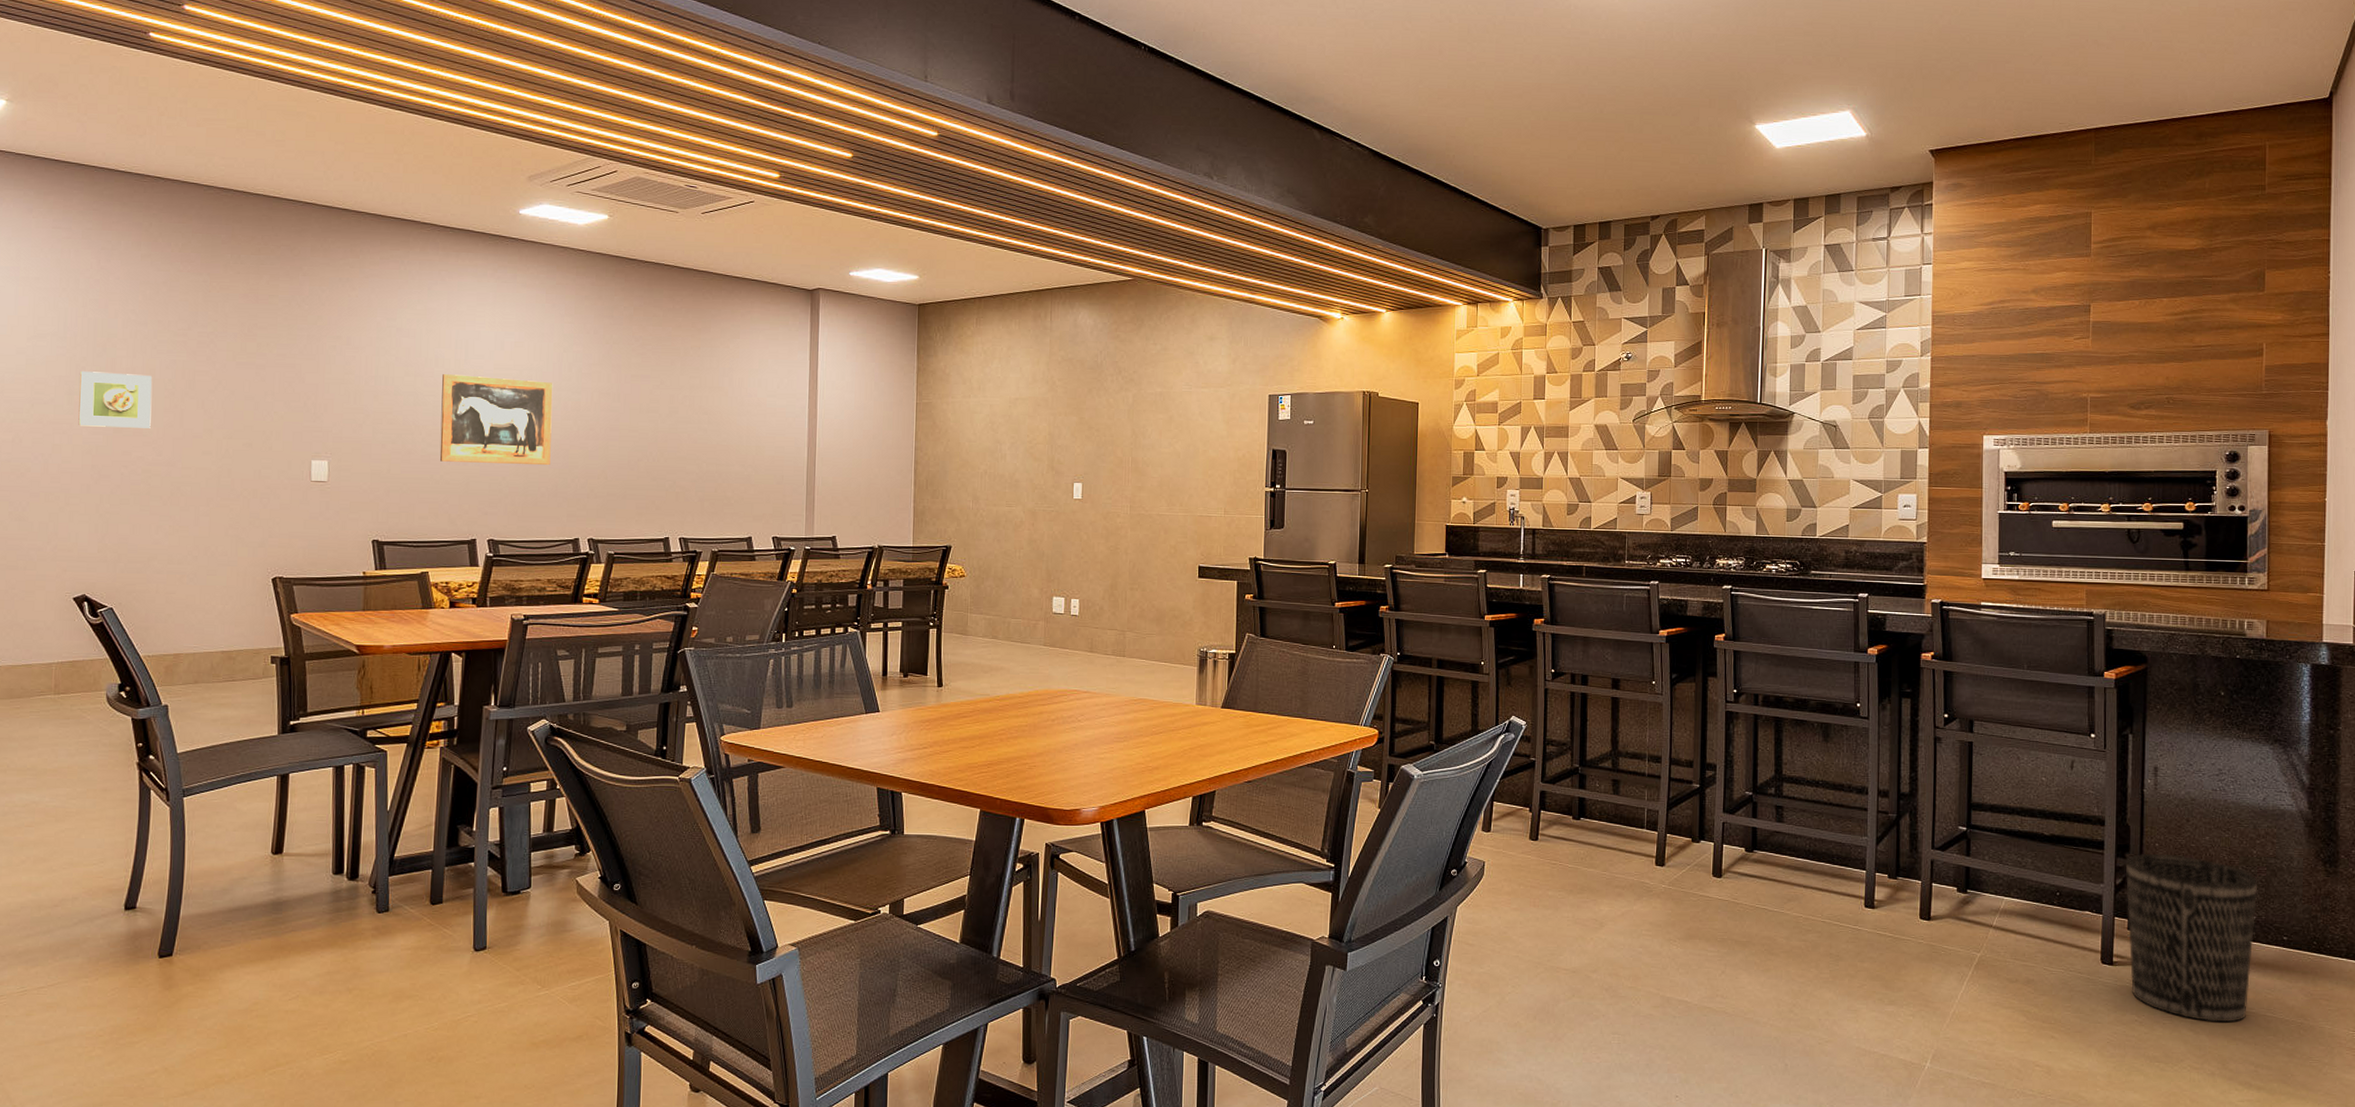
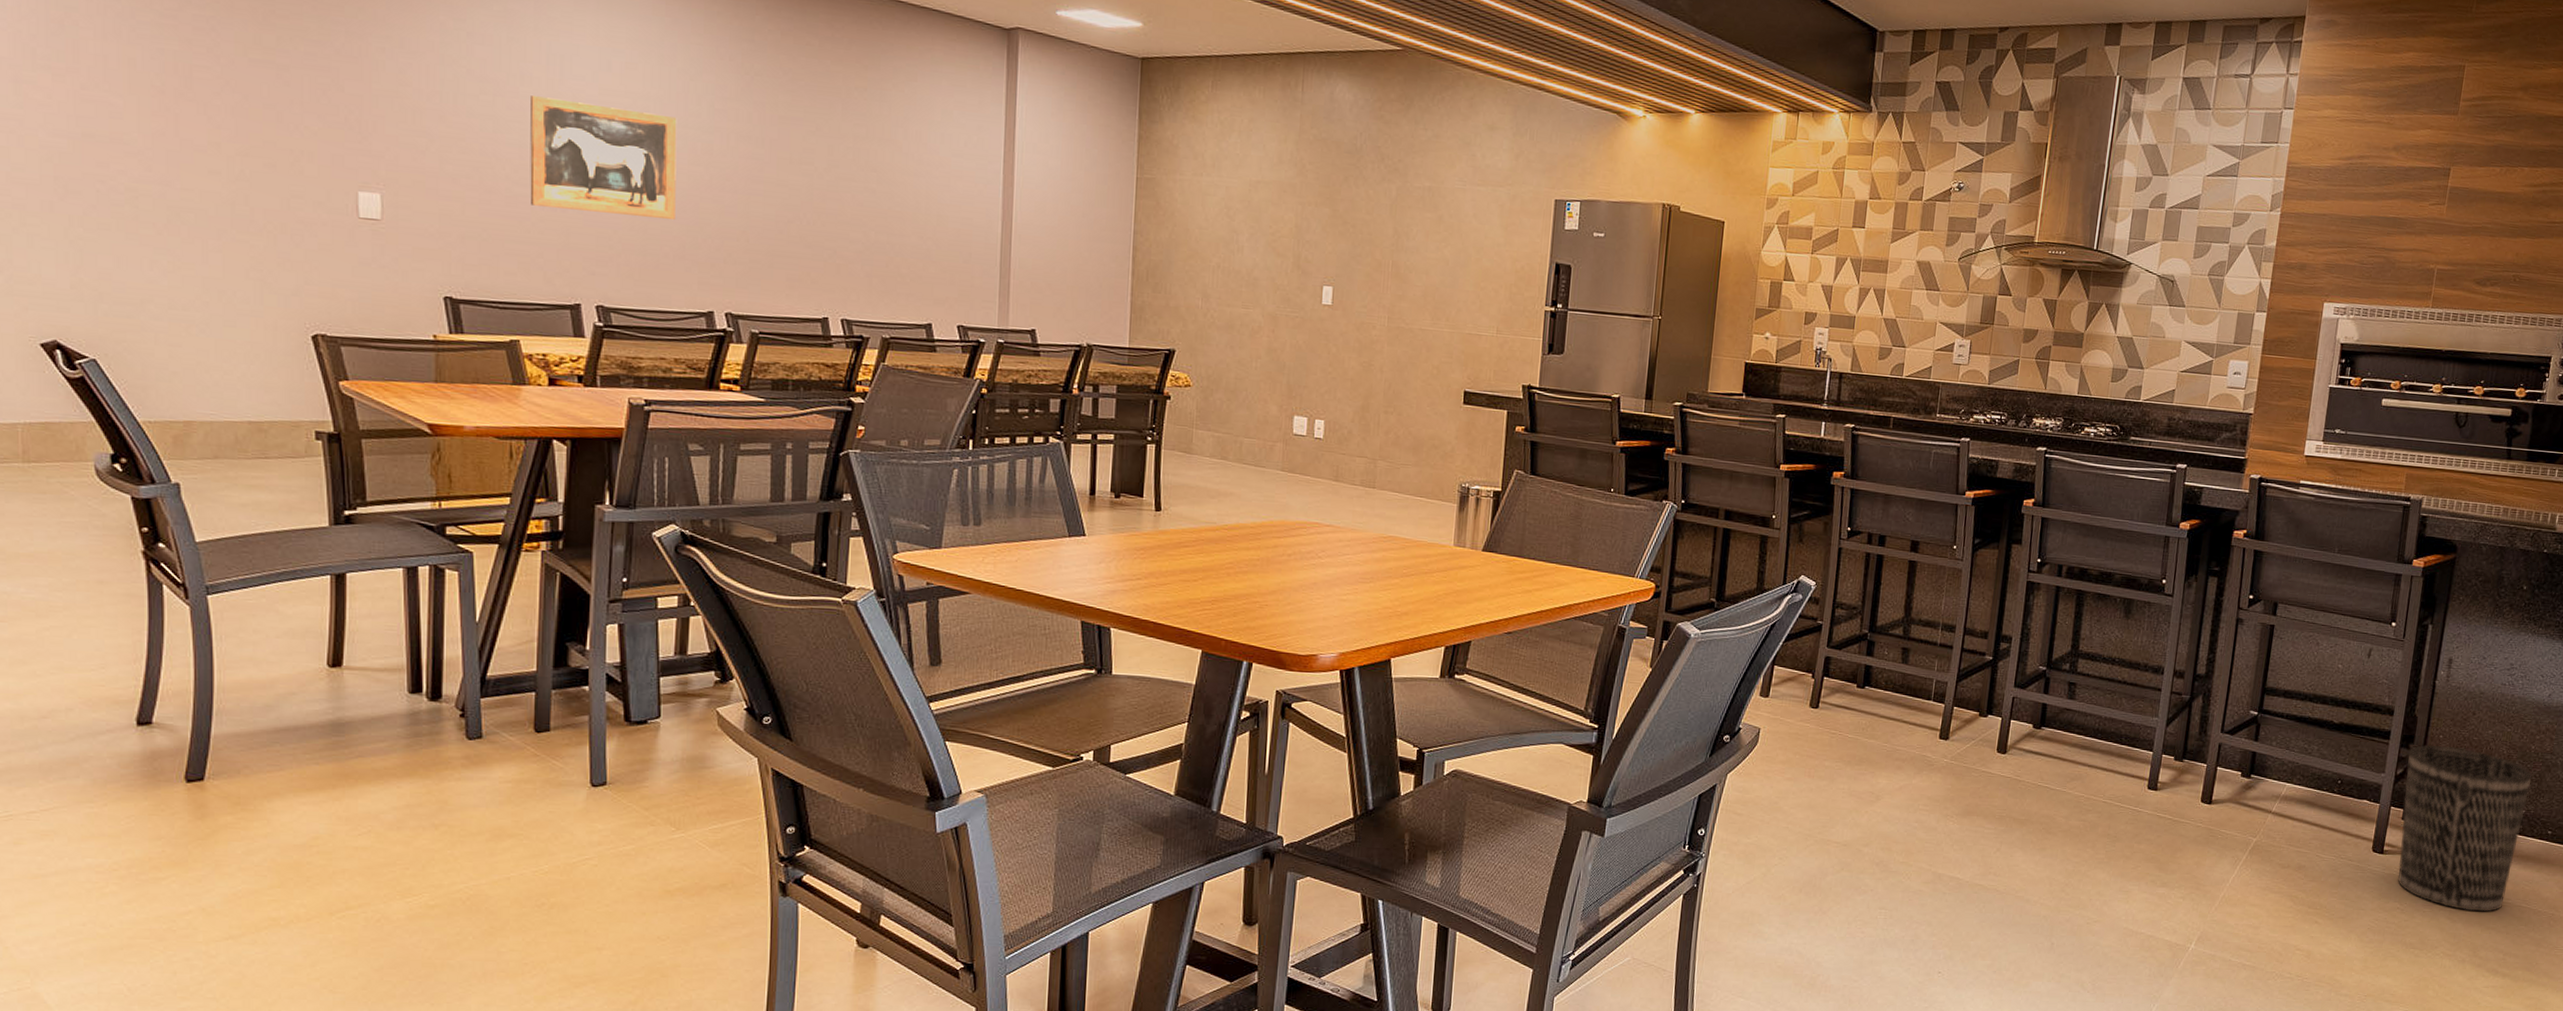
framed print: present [78,371,152,428] -> none [28,53,134,135]

